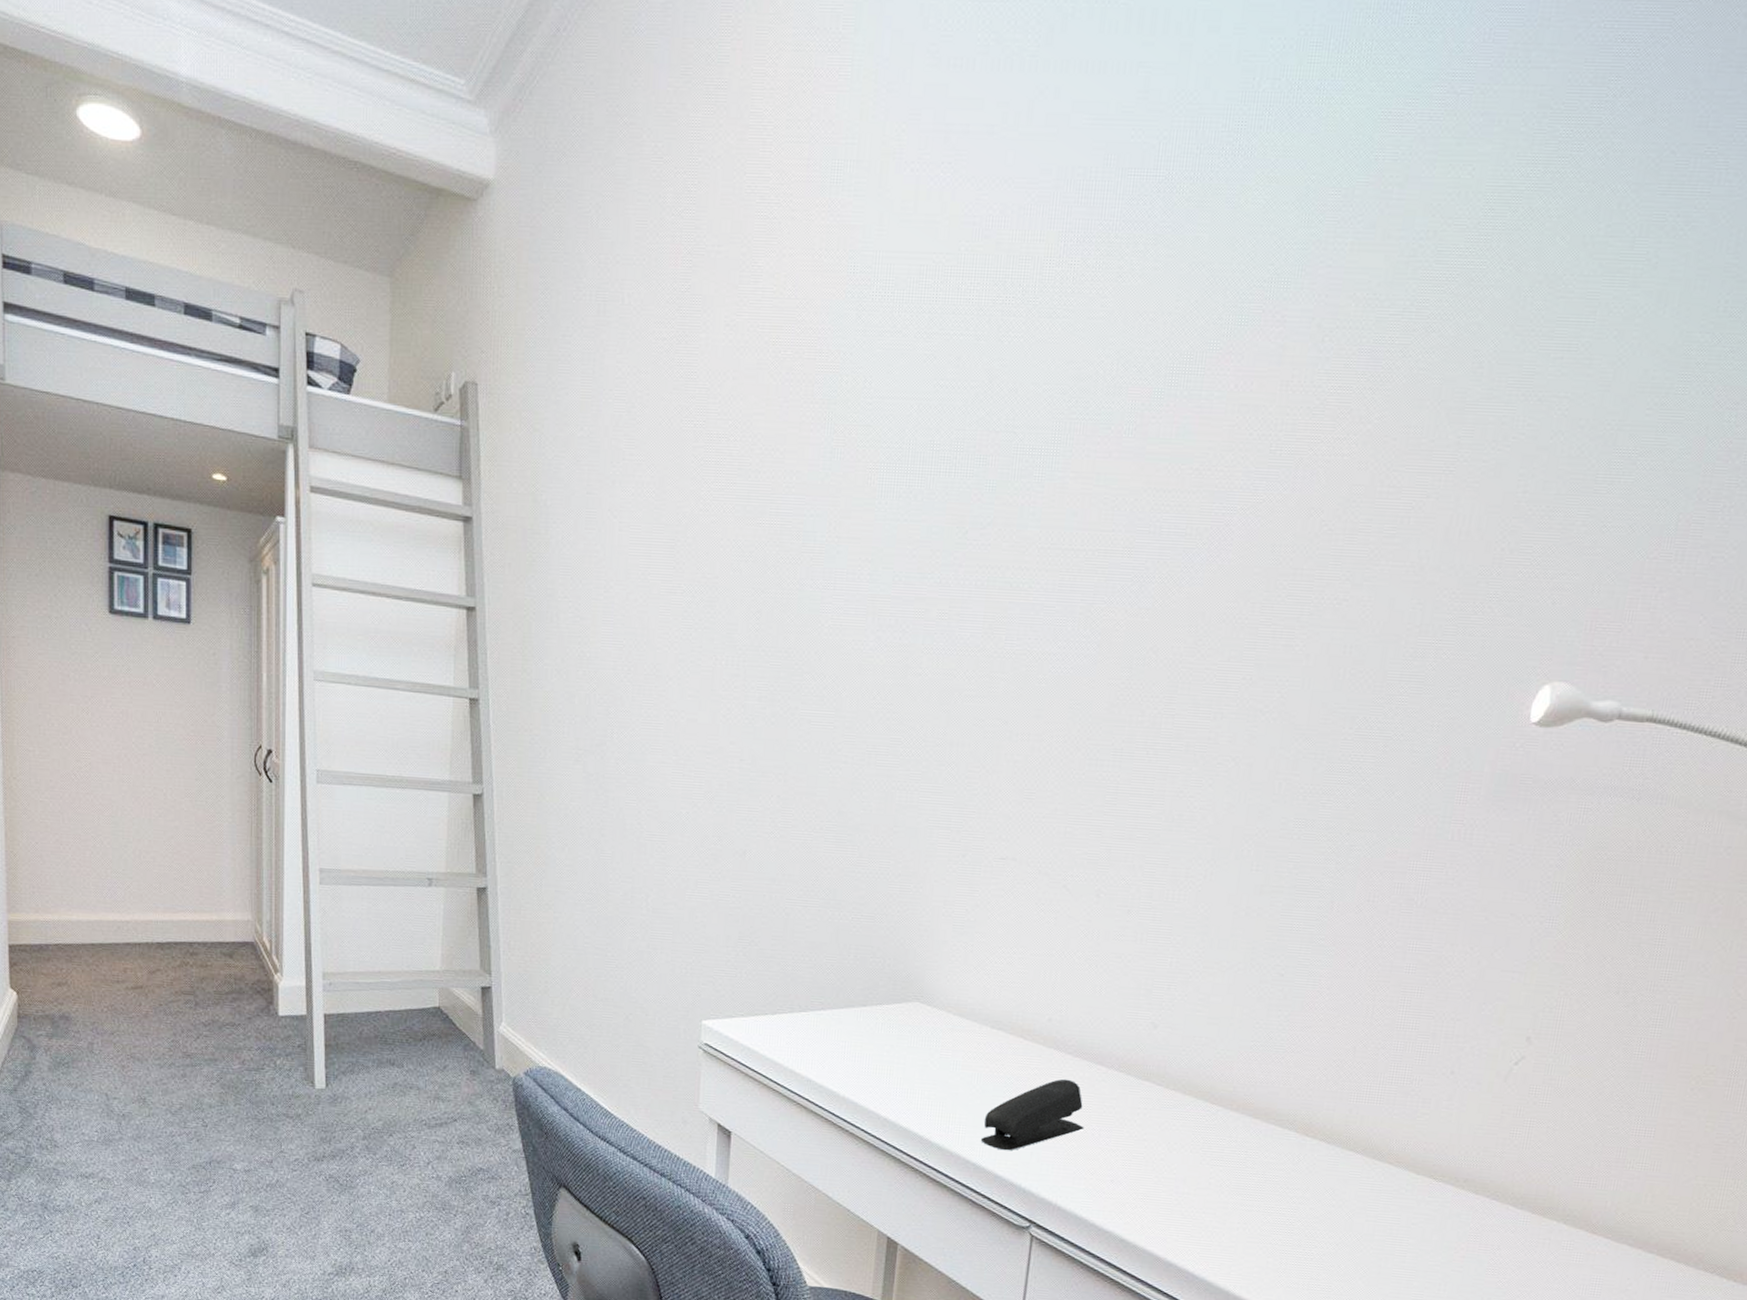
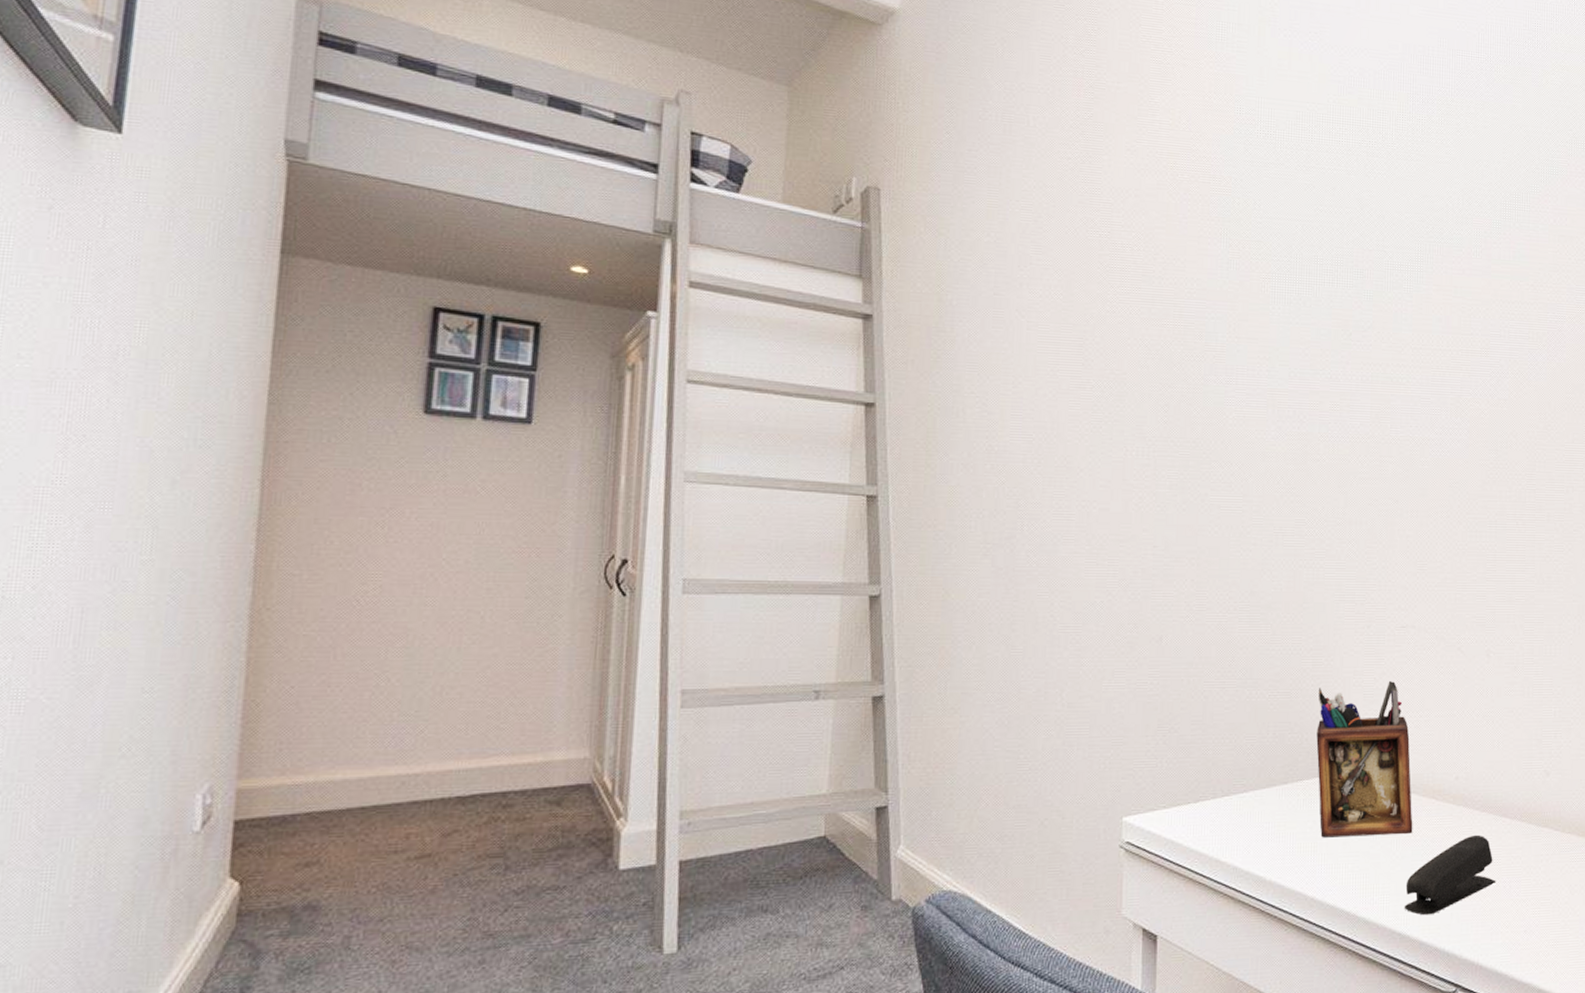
desk organizer: none [897,914,1001,1070] -> present [1316,681,1413,838]

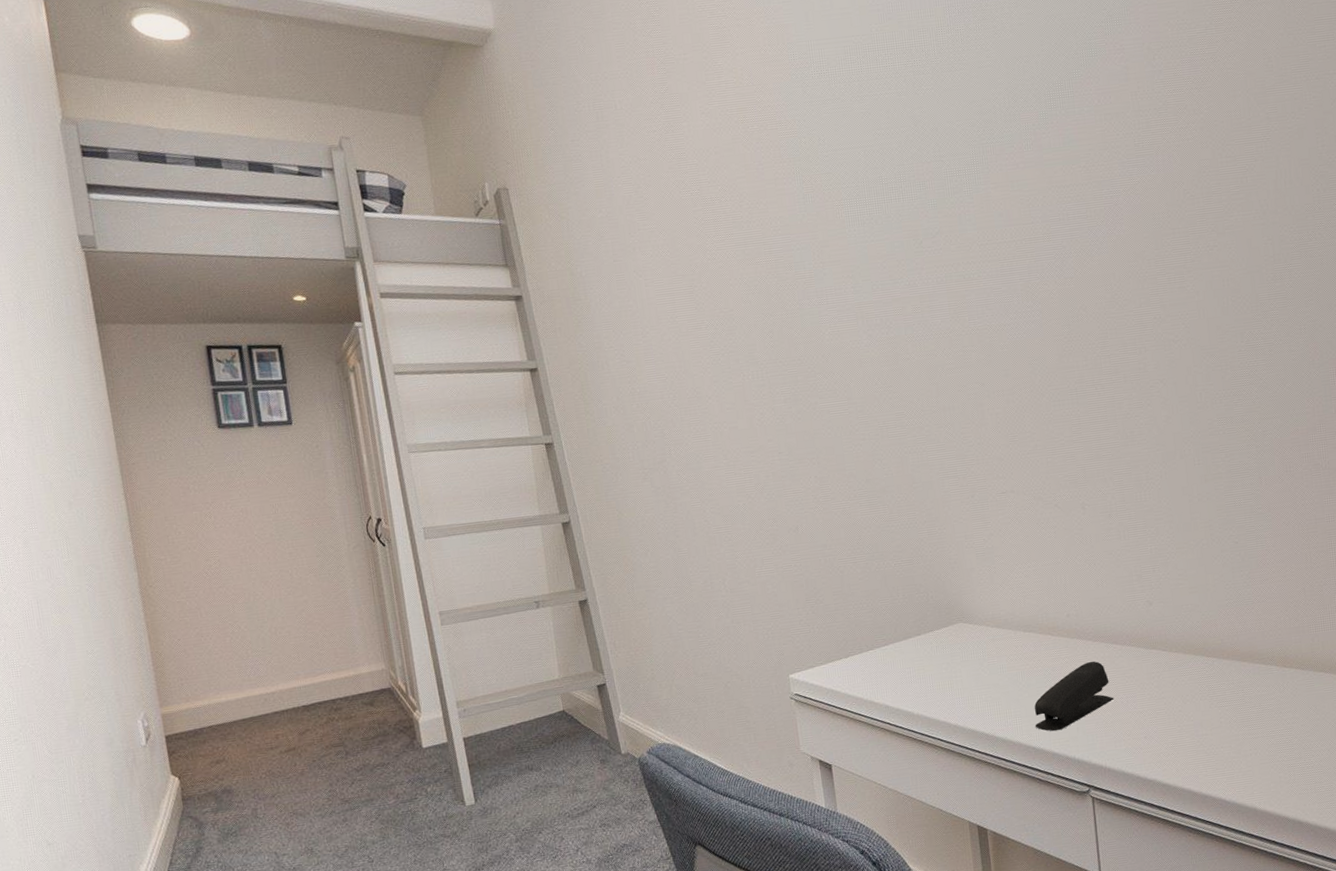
desk organizer: present [1316,681,1413,838] -> none [937,540,1035,676]

